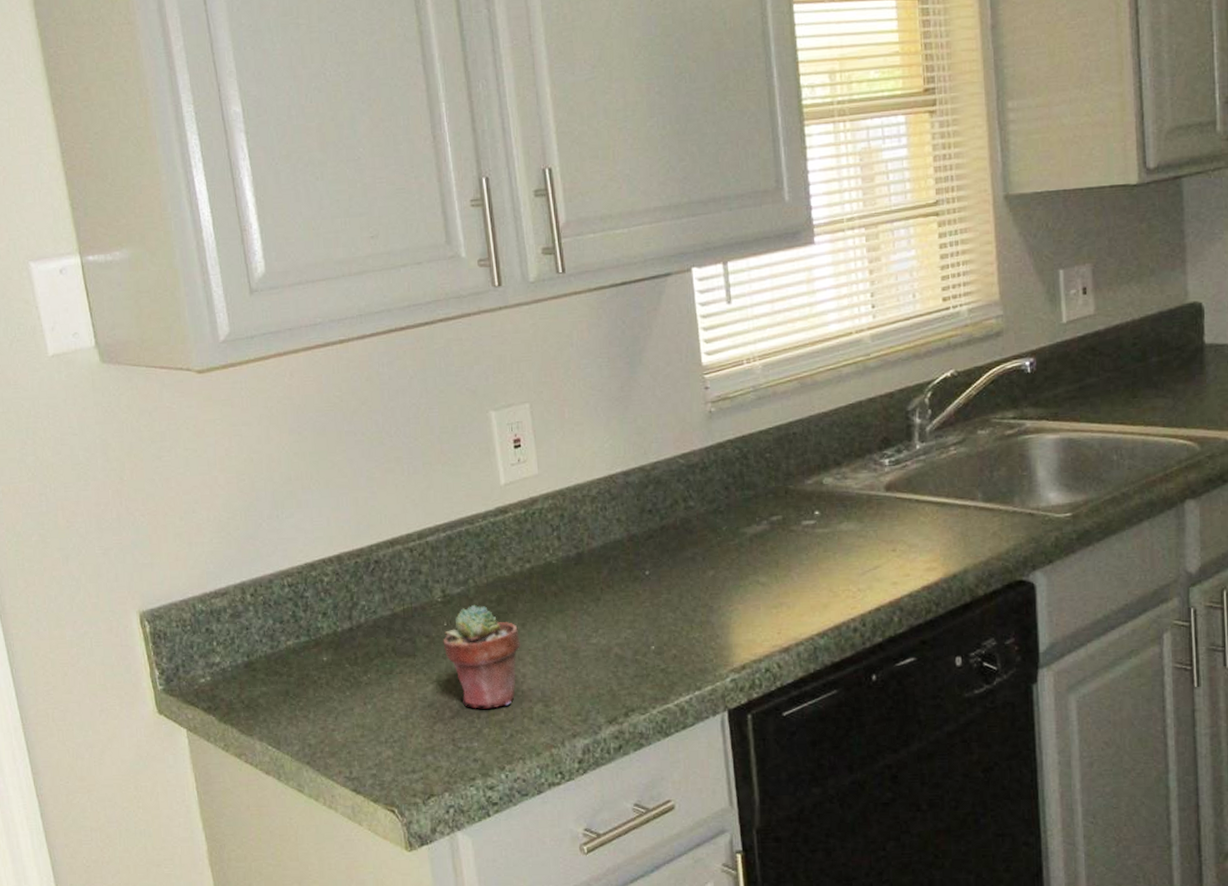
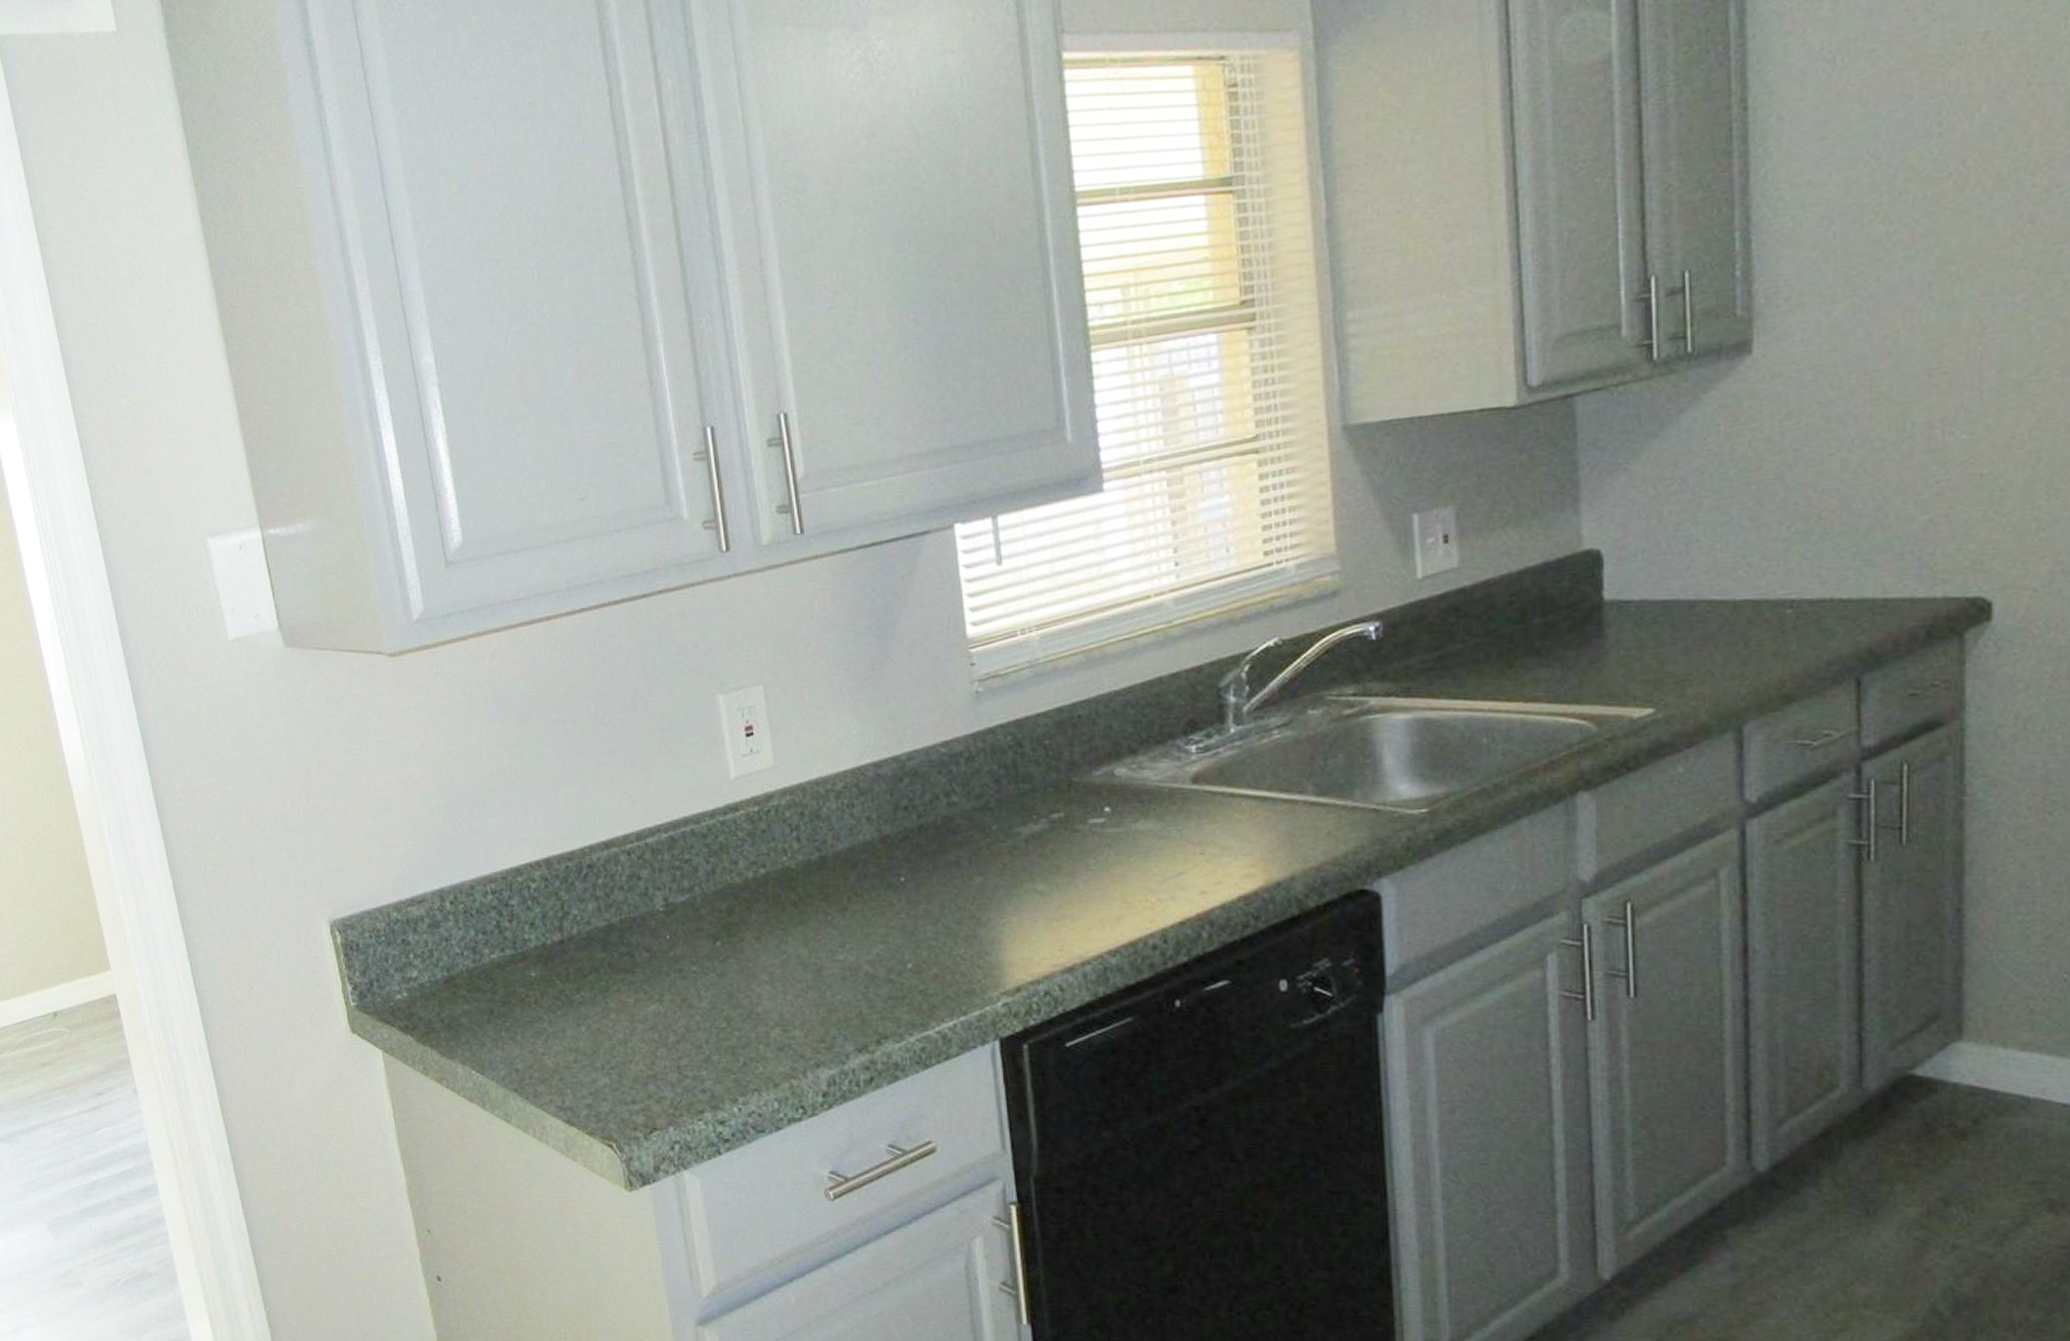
potted succulent: present [443,604,521,709] -> none [665,914,756,1033]

